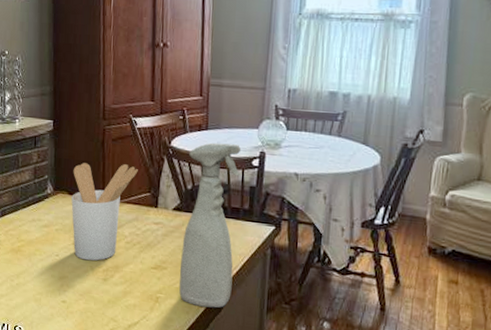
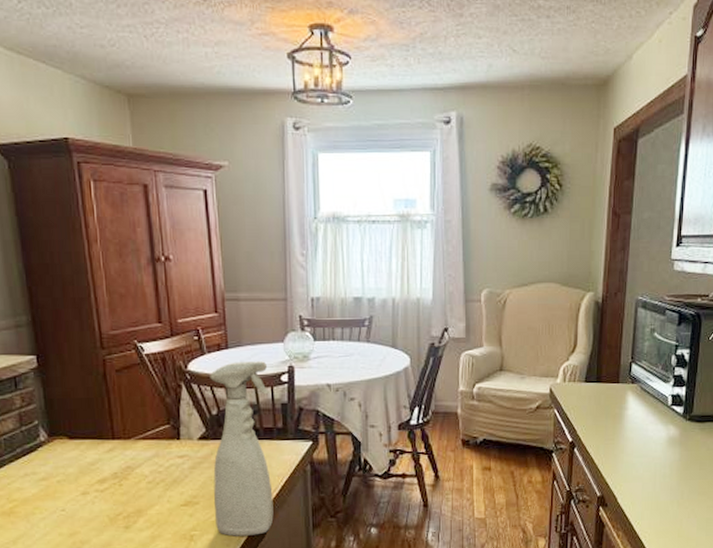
utensil holder: present [71,163,138,261] -> none [70,396,152,510]

